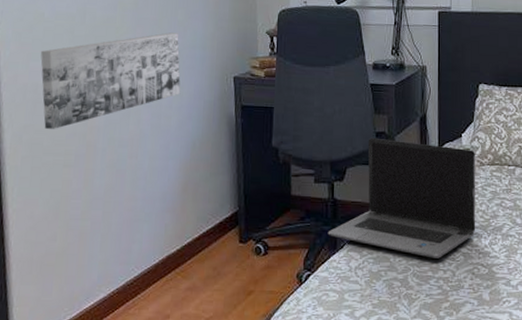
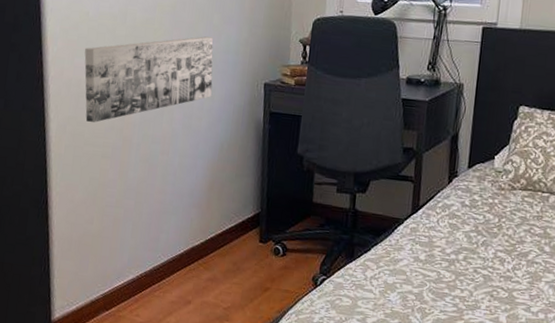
laptop computer: present [327,137,476,259] -> none [346,152,508,278]

